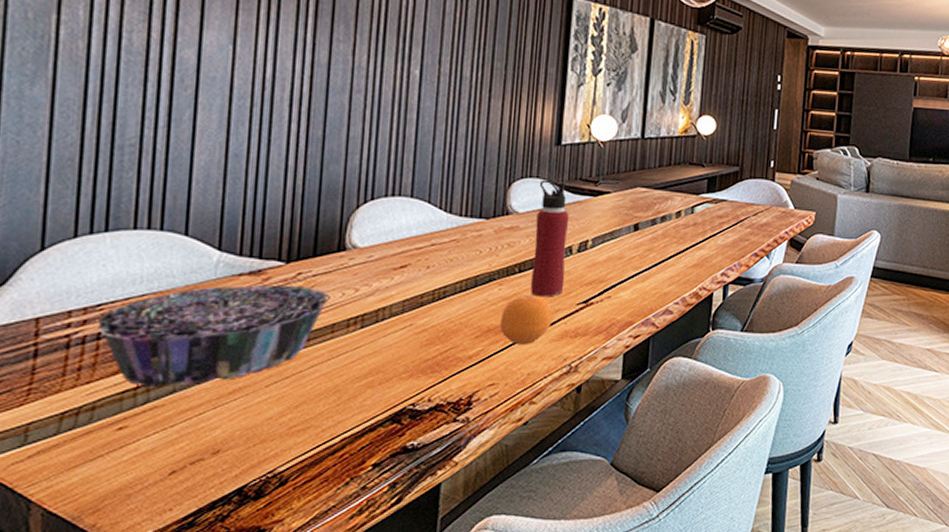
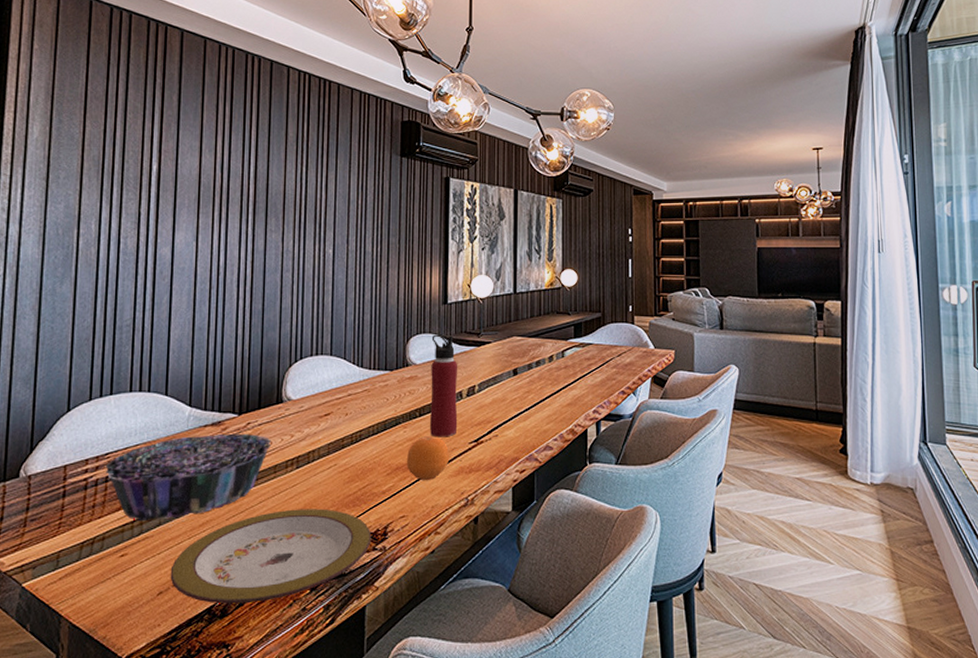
plate: none [187,375,453,484] -> present [170,509,372,604]

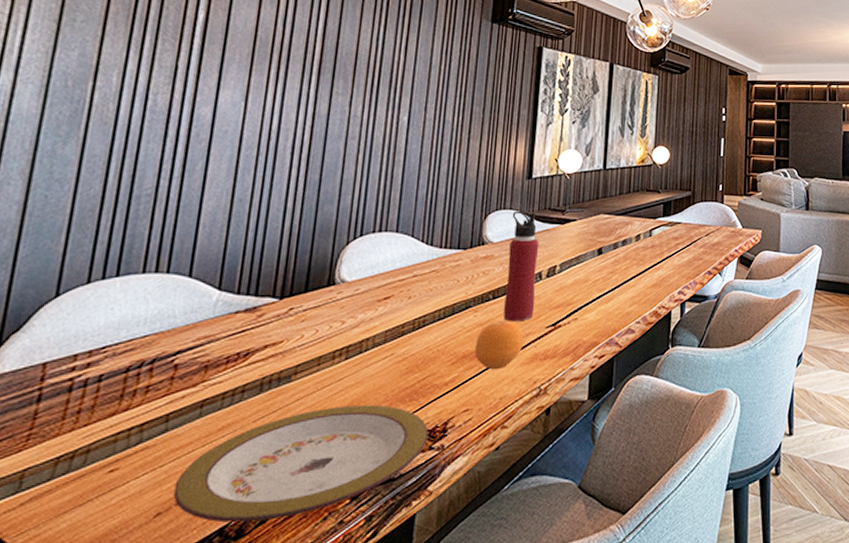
decorative bowl: present [105,433,272,522] -> none [99,320,319,428]

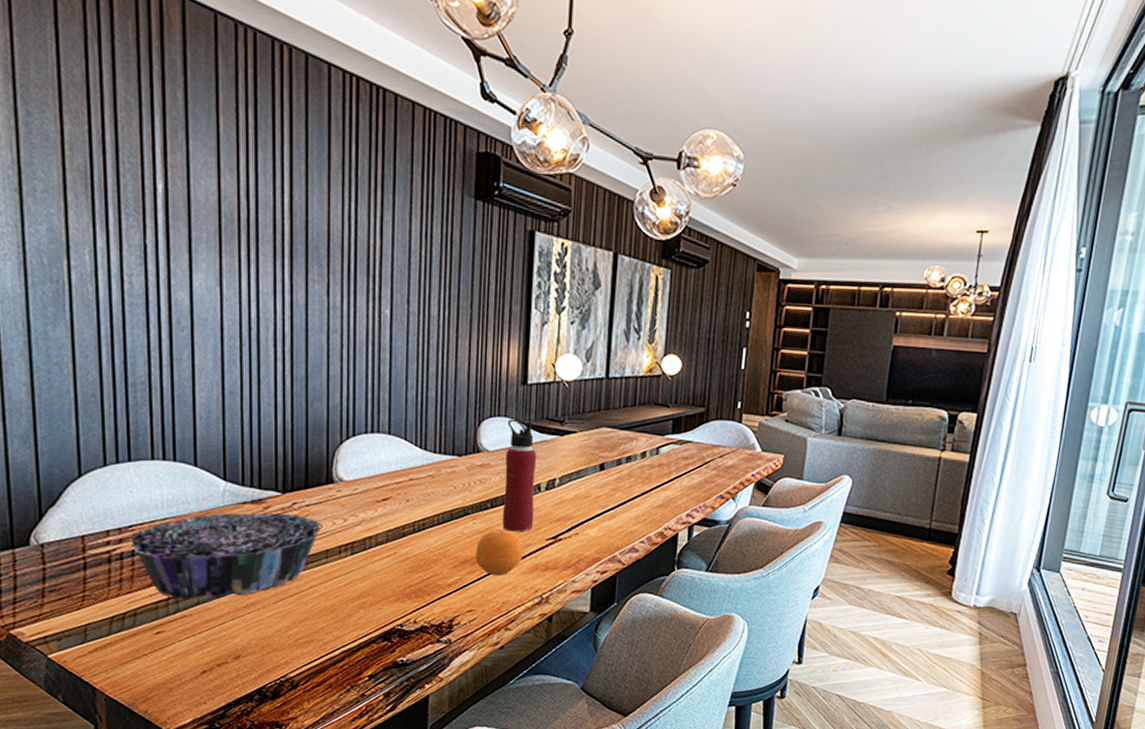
decorative bowl: none [99,320,319,428] -> present [129,513,322,600]
plate: present [173,404,429,523] -> none [214,596,436,687]

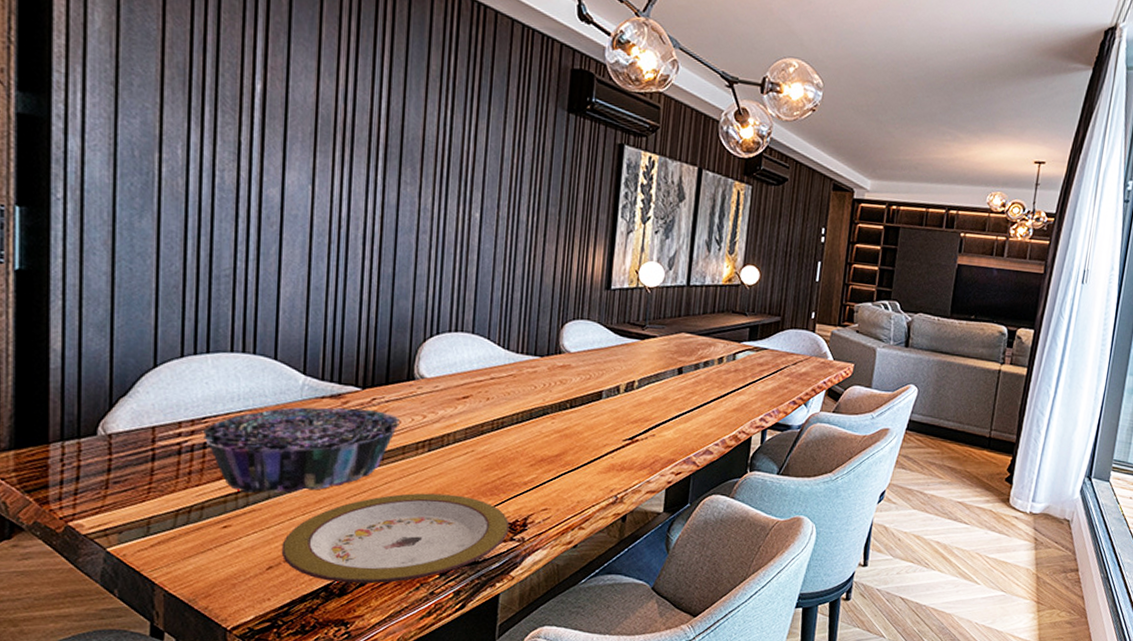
plate: none [214,596,436,687] -> present [281,493,510,584]
fruit: present [476,529,523,576] -> none [553,429,600,476]
water bottle: present [502,419,537,532] -> none [580,322,618,433]

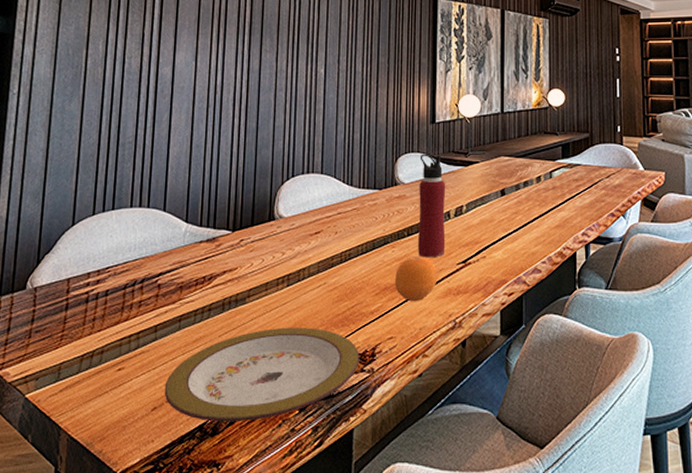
decorative bowl: present [202,407,401,494] -> none [105,250,264,336]
fruit: none [553,429,600,476] -> present [395,256,437,302]
water bottle: none [580,322,618,433] -> present [417,154,446,258]

